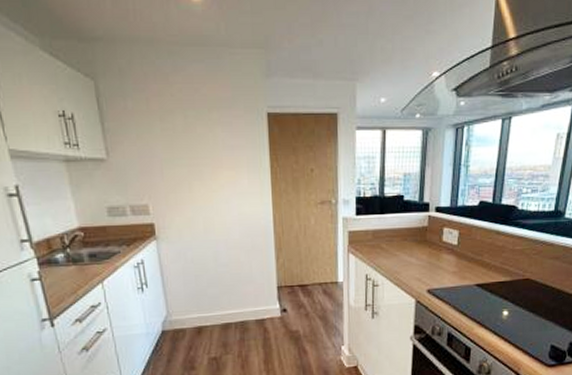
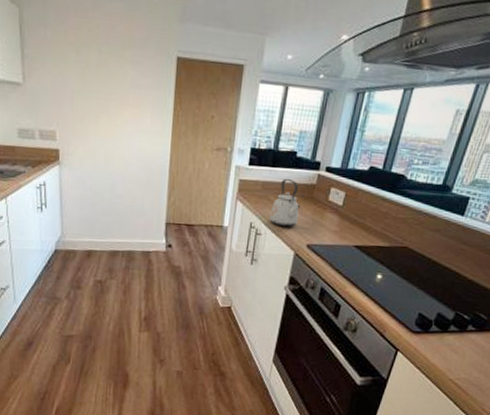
kettle: none [385,223,416,275] -> present [269,178,301,227]

